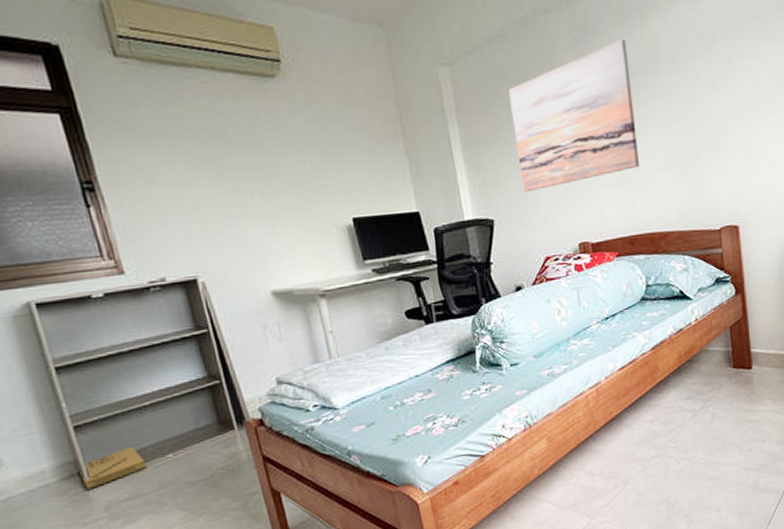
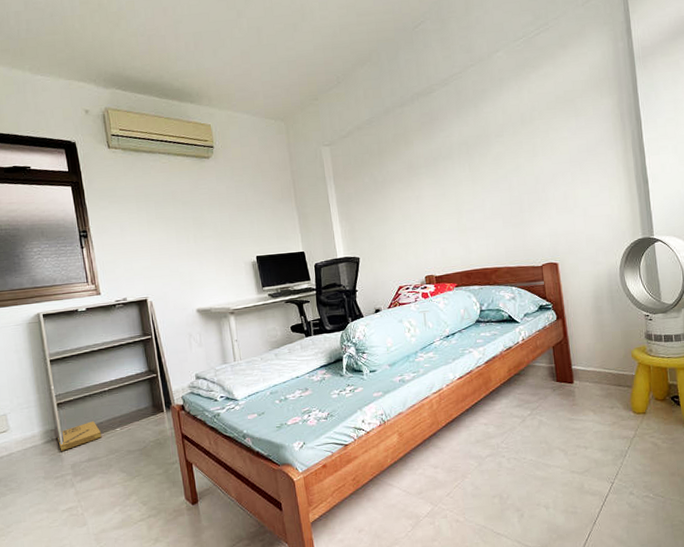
wall art: present [509,39,639,193] -> none [373,122,474,237]

